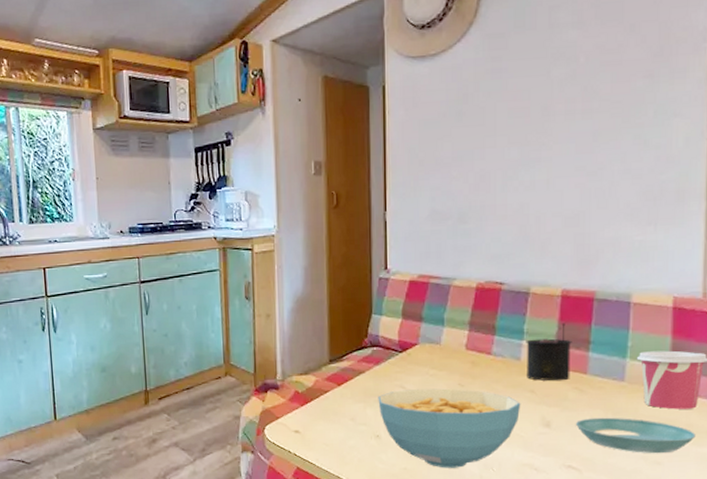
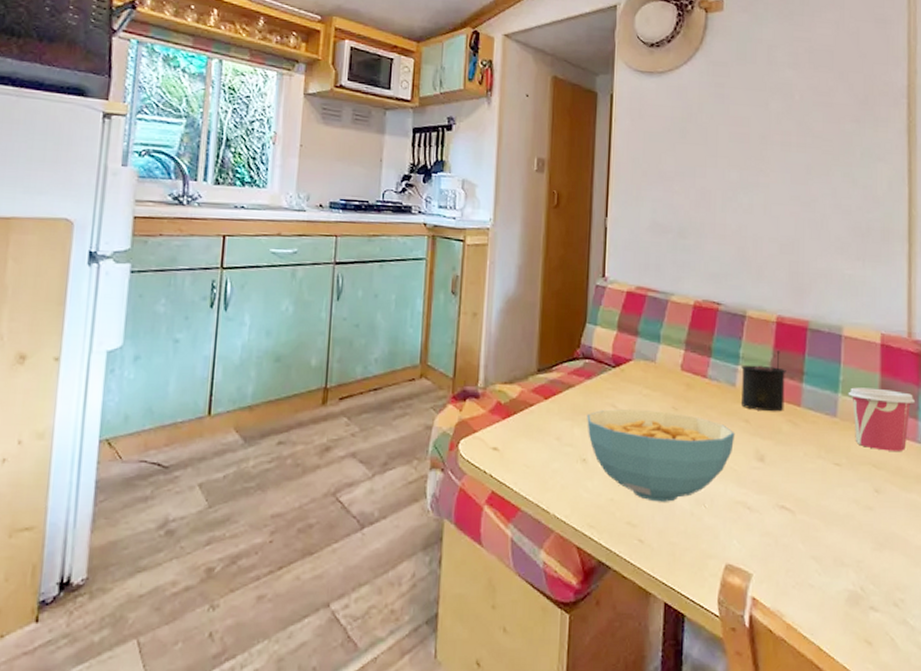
saucer: present [576,417,696,454] -> none [790,454,905,498]

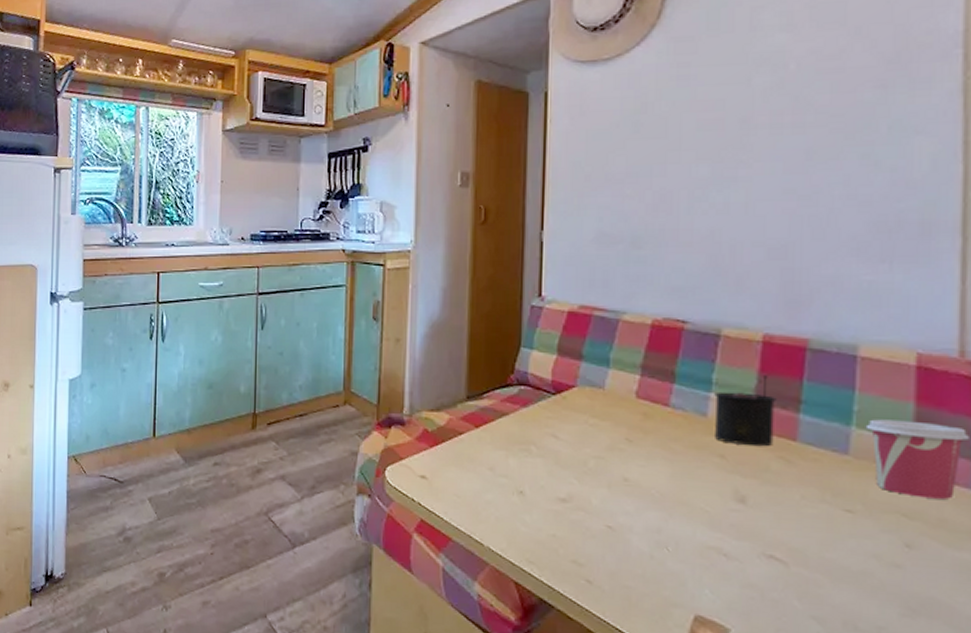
cereal bowl: present [587,409,735,502] -> none [523,439,707,542]

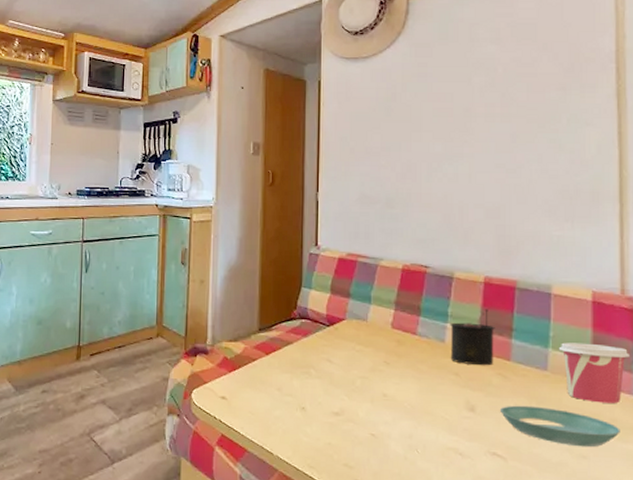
saucer: none [781,497,952,555] -> present [501,405,620,448]

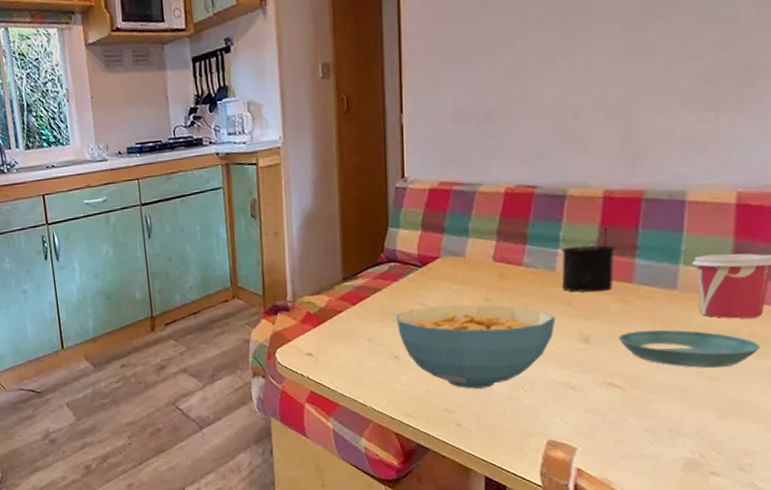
cereal bowl: none [305,363,446,447] -> present [396,304,556,389]

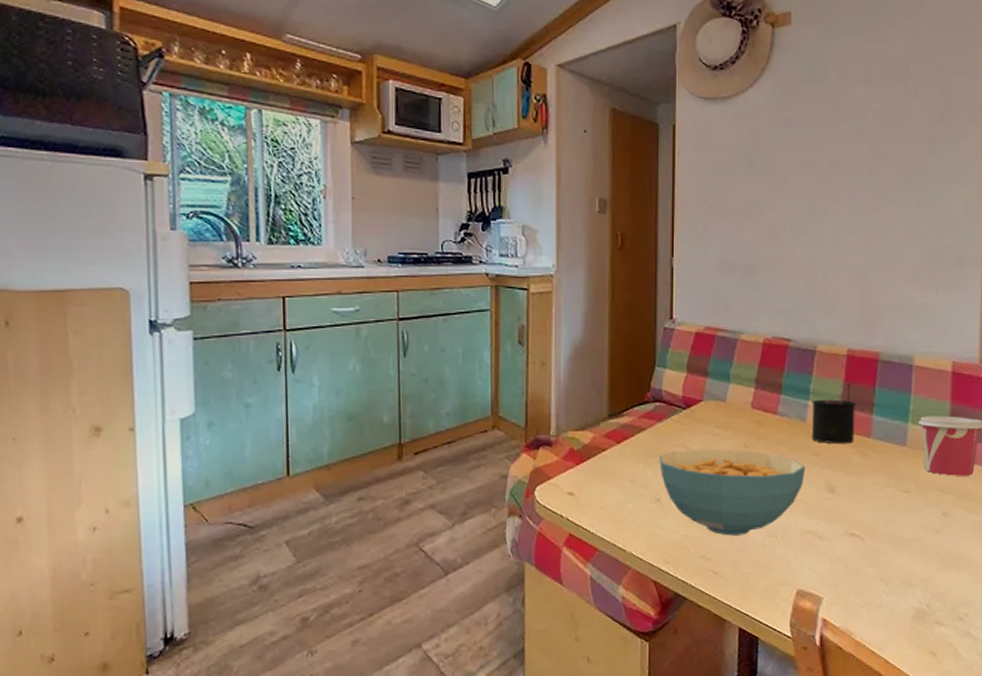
saucer: present [619,329,760,369] -> none [859,483,972,522]

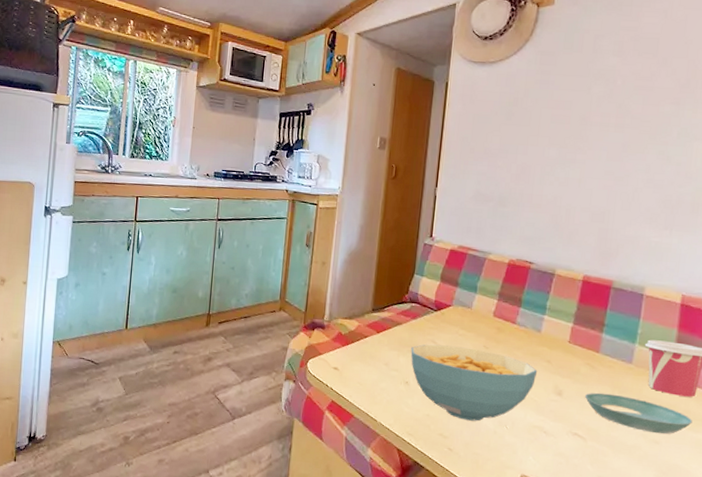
candle: present [811,384,857,445] -> none [545,305,588,356]
saucer: none [859,483,972,522] -> present [585,392,693,435]

